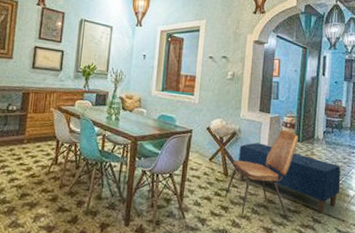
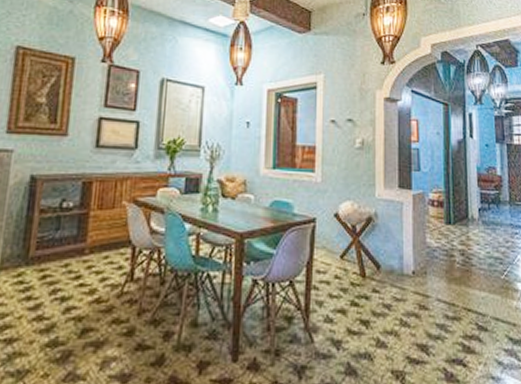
dining chair: present [225,129,299,219] -> none [364,209,450,331]
bench: present [239,142,341,214] -> none [378,229,506,318]

